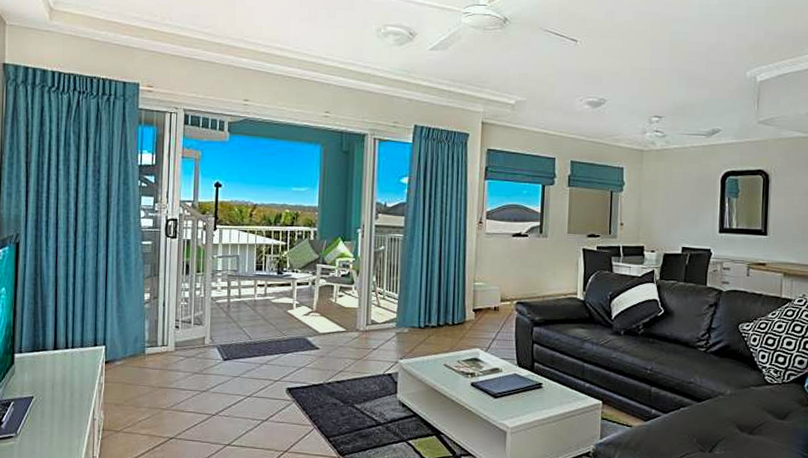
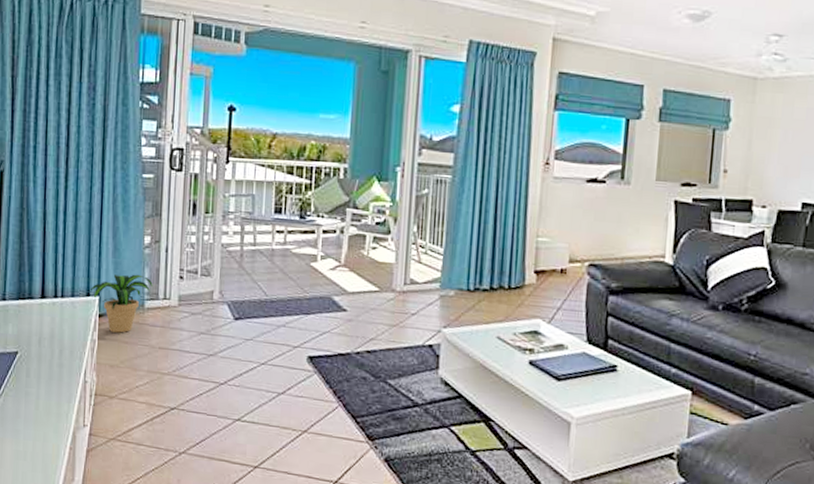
potted plant: none [97,326,152,376] -> present [90,274,153,333]

